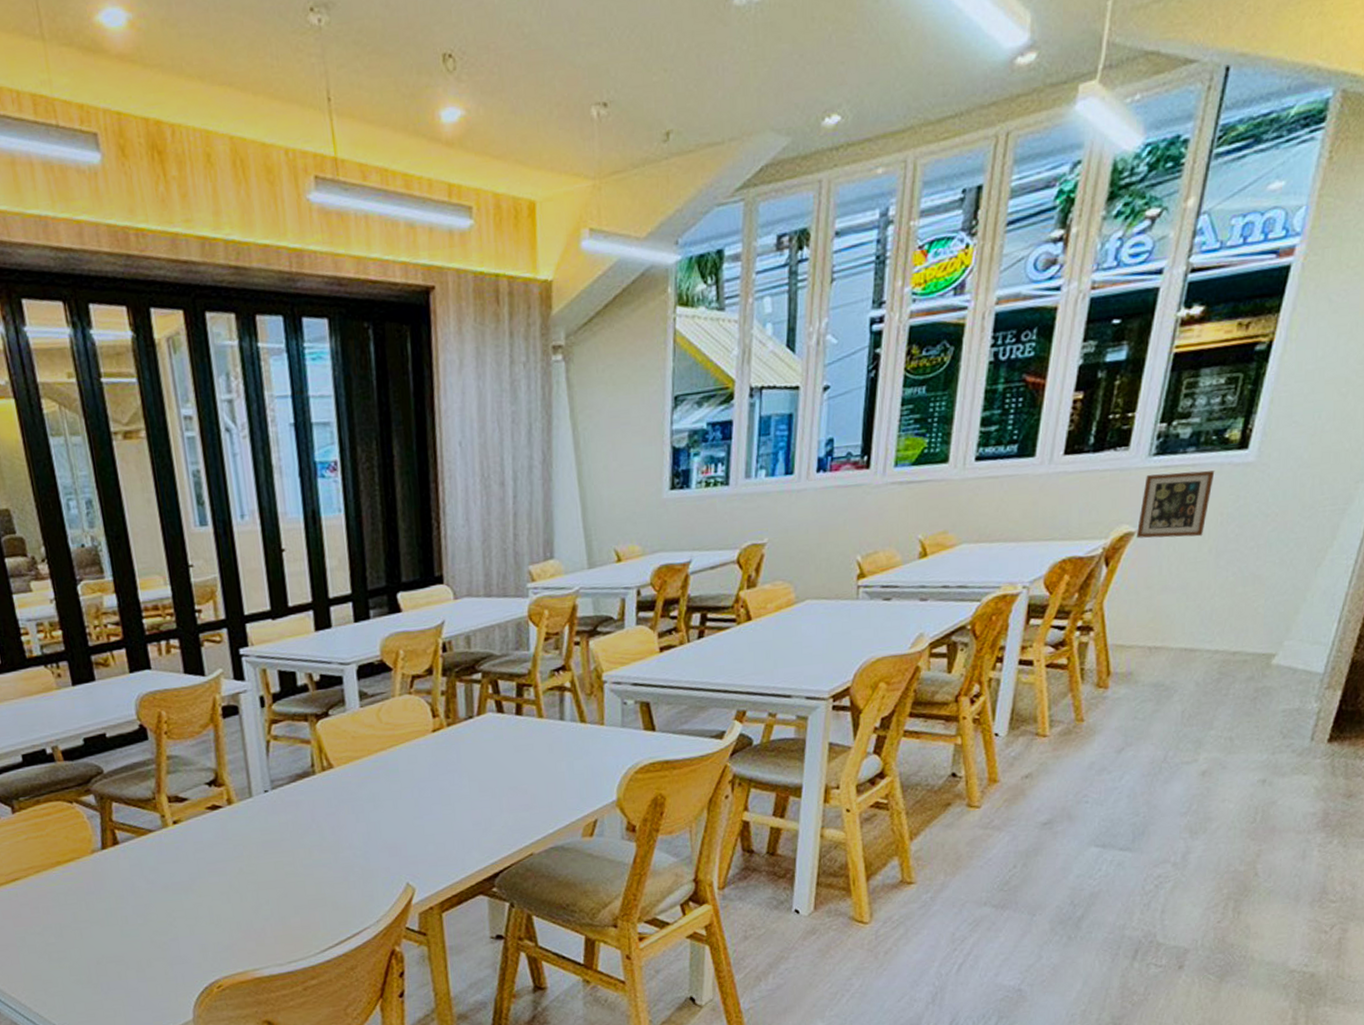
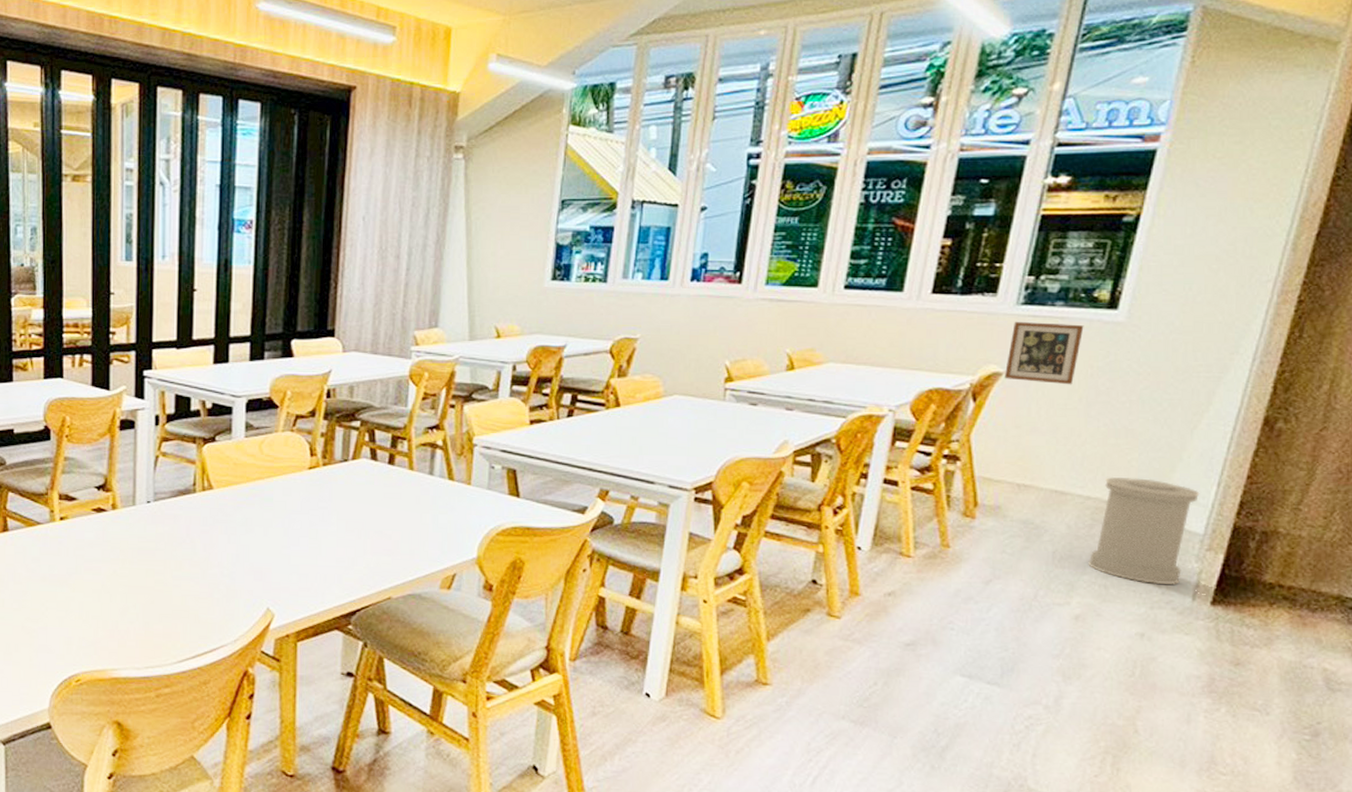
trash can: none [1215,623,1322,730] -> present [1088,476,1200,585]

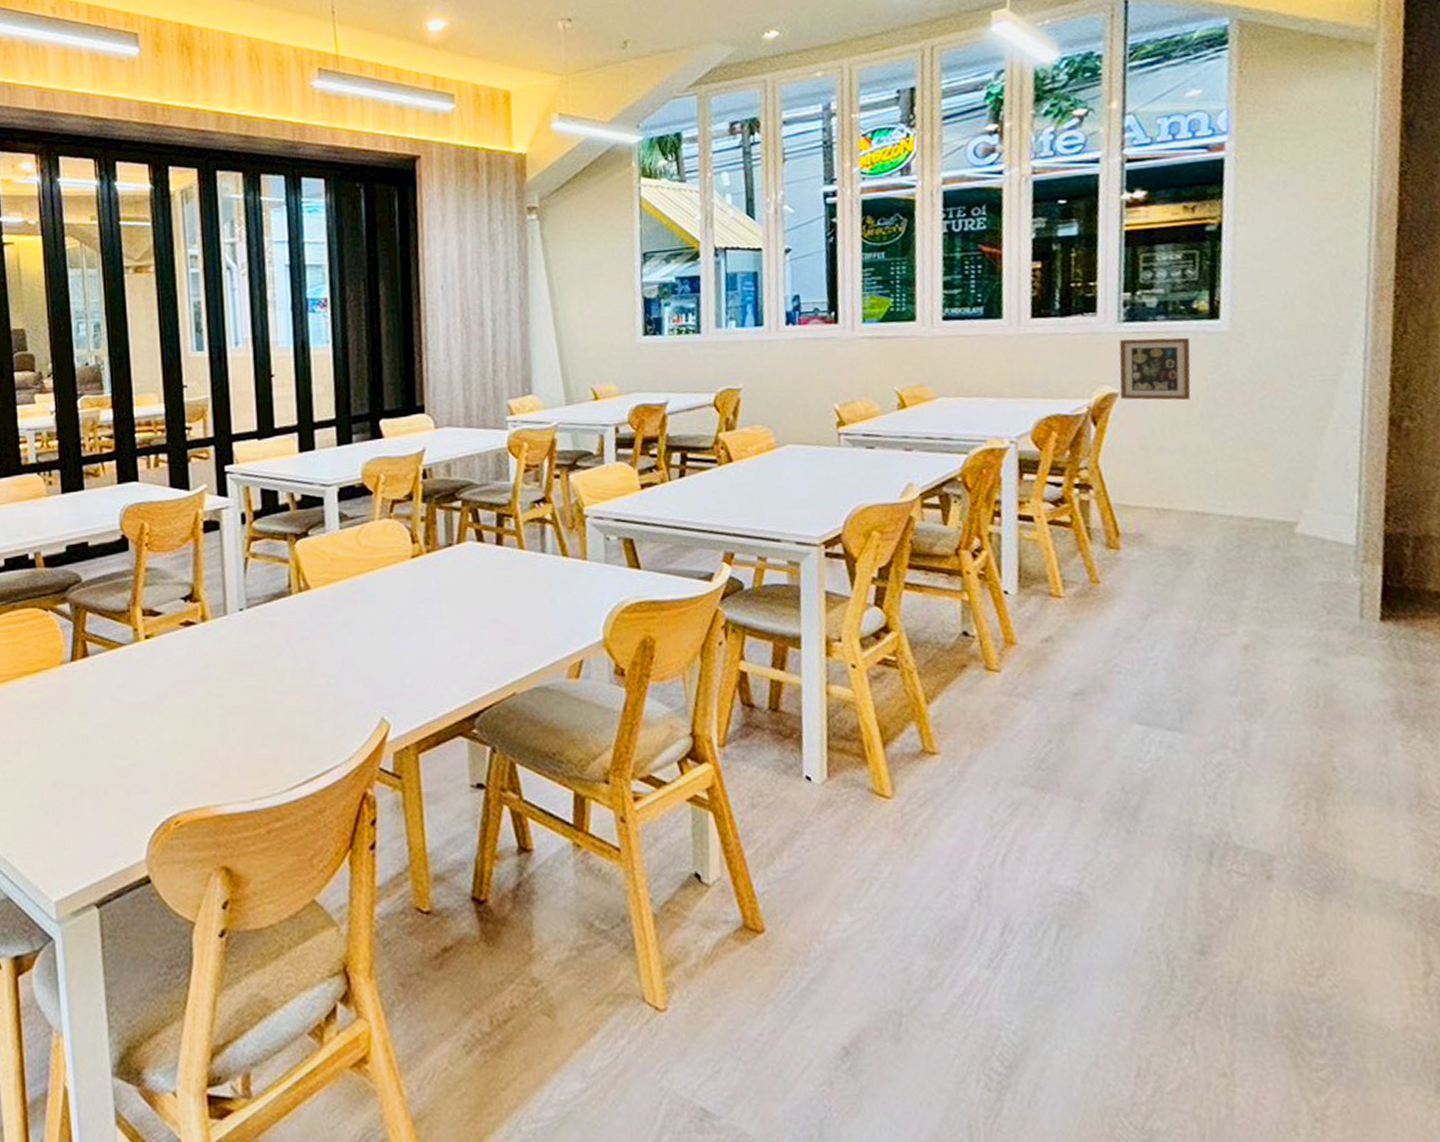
trash can: present [1088,476,1200,585] -> none [1244,491,1343,604]

